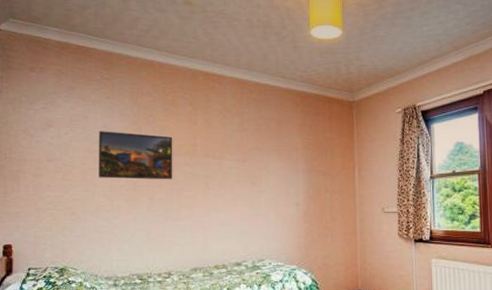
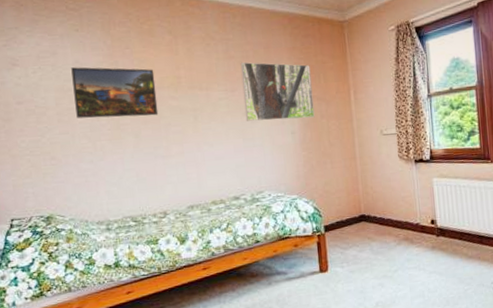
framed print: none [253,134,319,192] -> present [240,62,315,121]

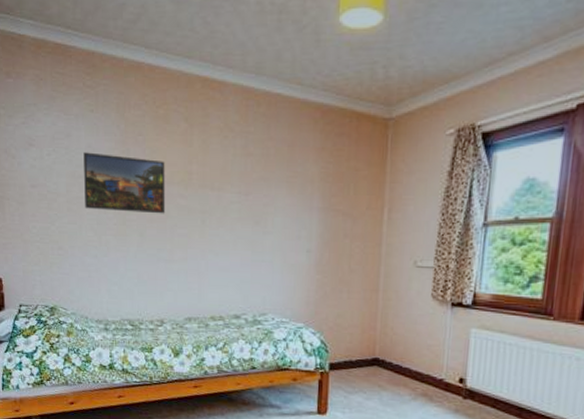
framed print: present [240,62,315,121] -> none [257,161,340,236]

